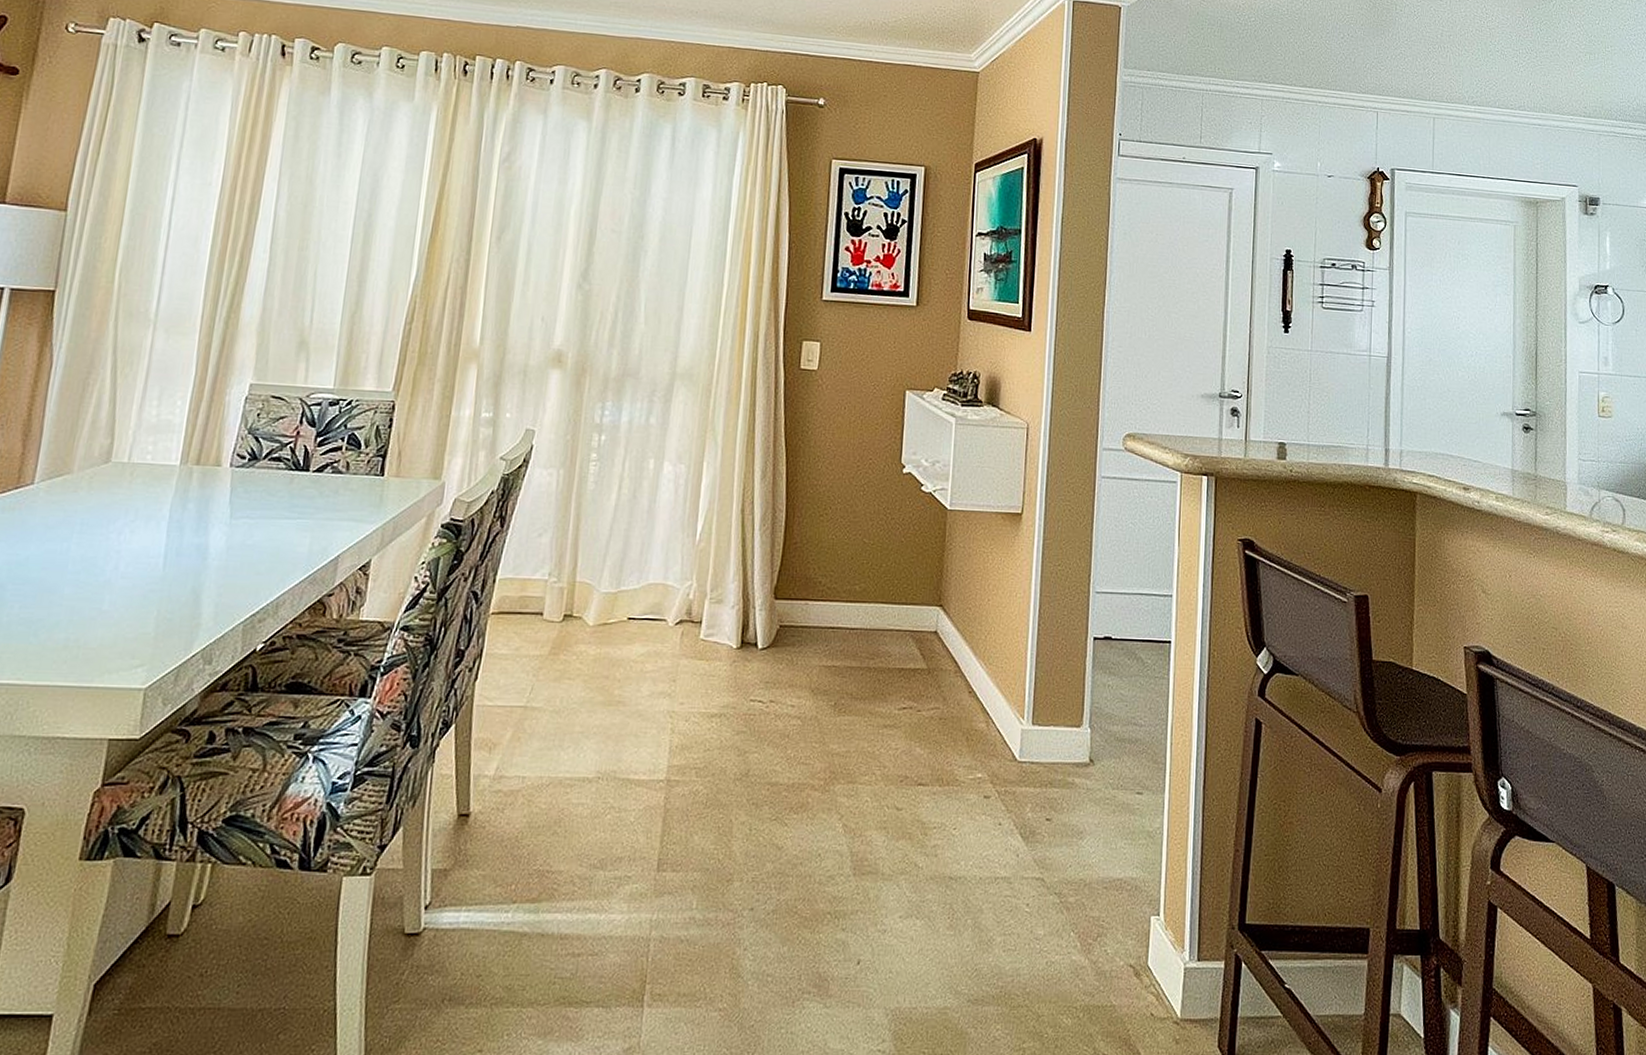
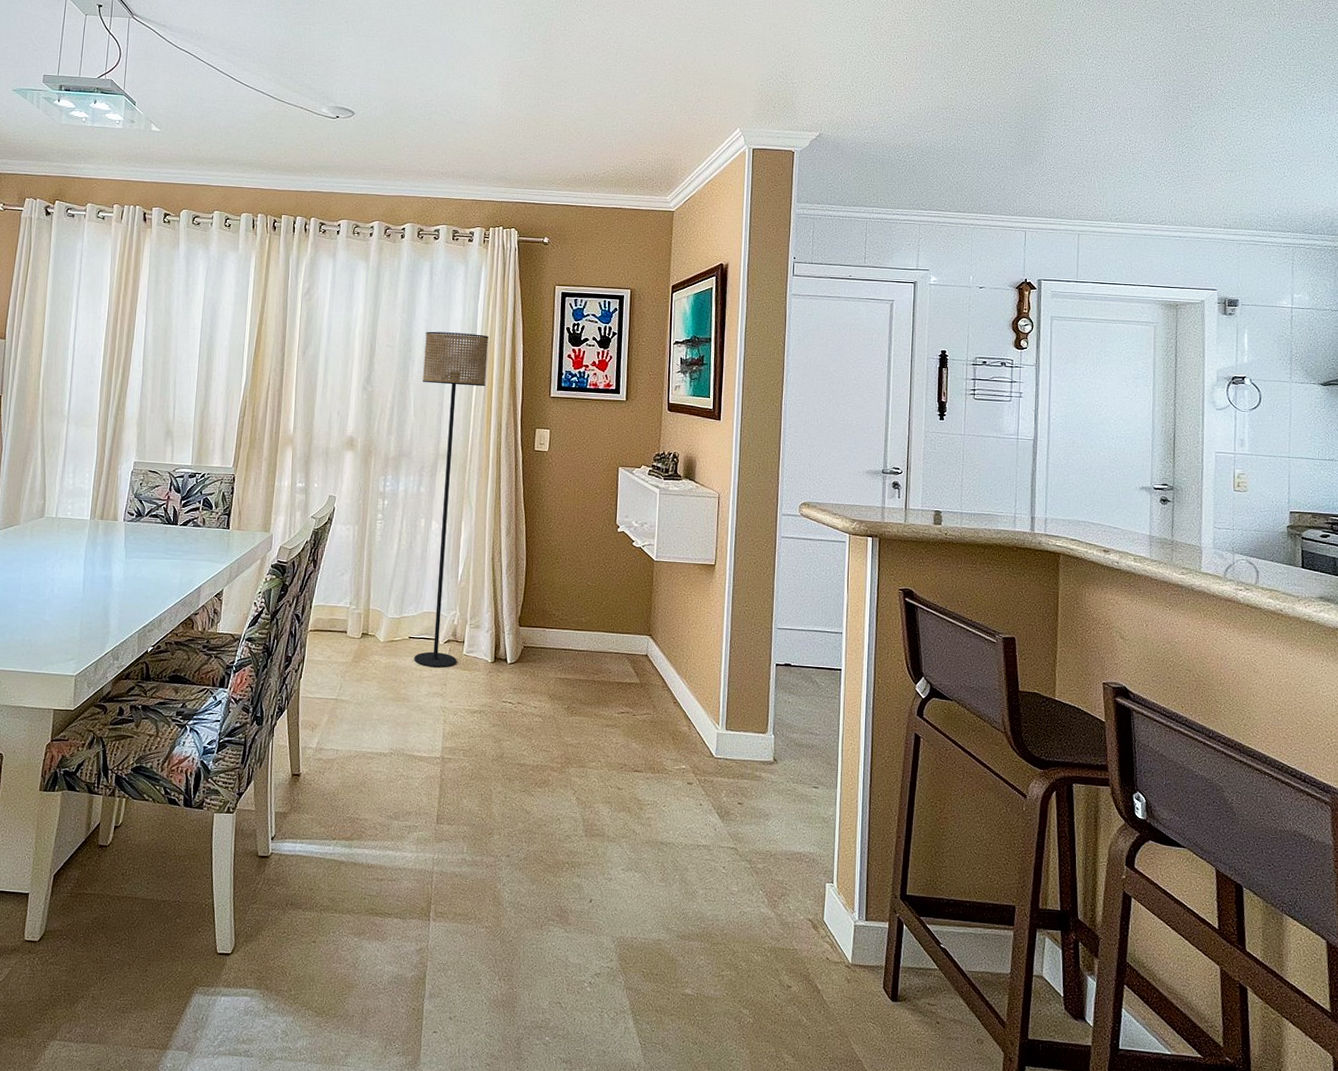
floor lamp: none [634,213,745,658] -> present [414,331,489,668]

